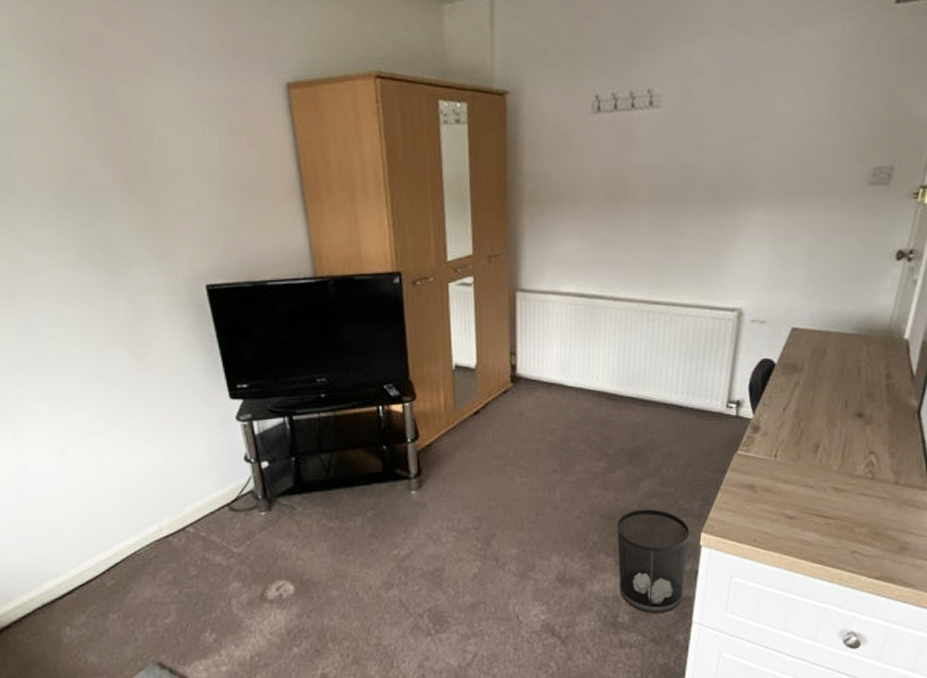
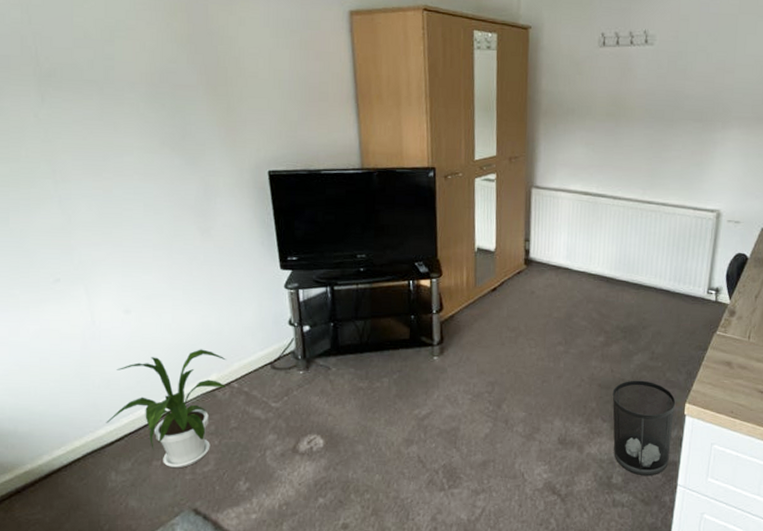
house plant: none [53,492,180,621] -> present [106,349,226,469]

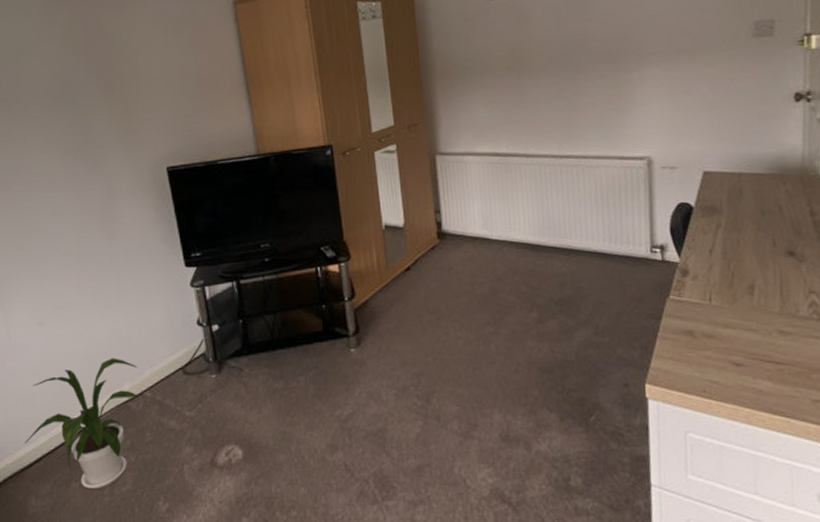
waste bin: present [612,380,676,476] -> none [556,360,636,476]

